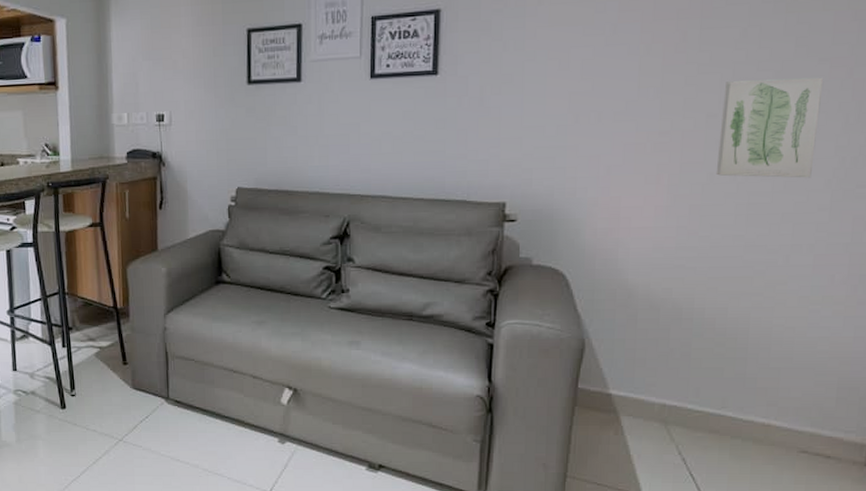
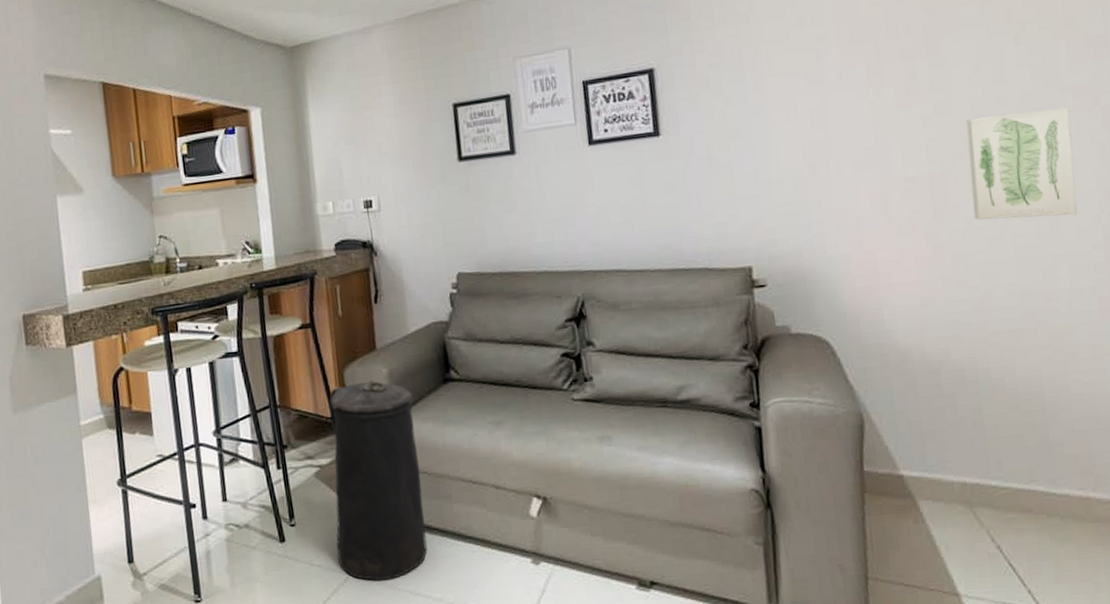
trash can: none [110,278,189,447] -> present [328,381,427,581]

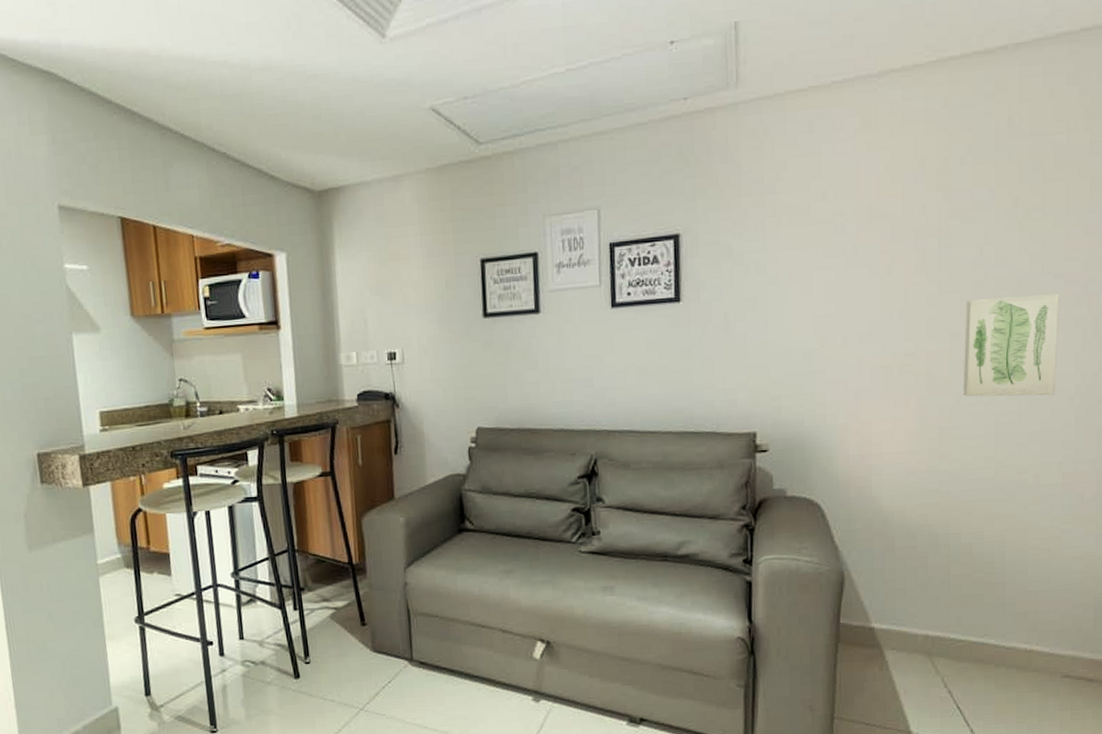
trash can: present [328,381,427,581] -> none [346,529,436,715]

